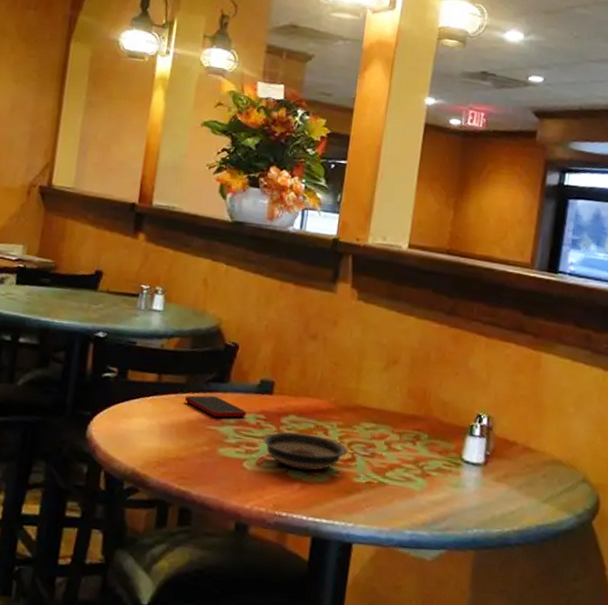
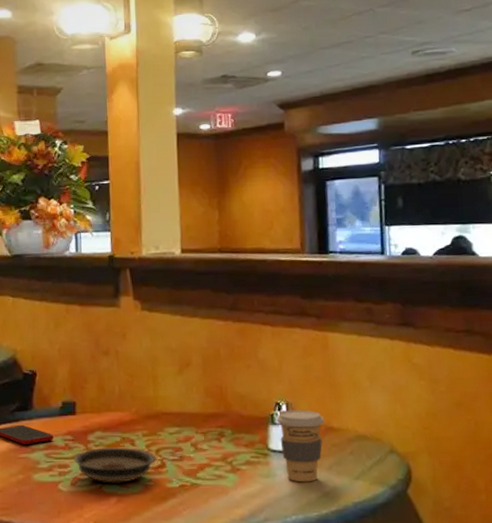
coffee cup: none [475,424,523,498] -> present [276,410,324,482]

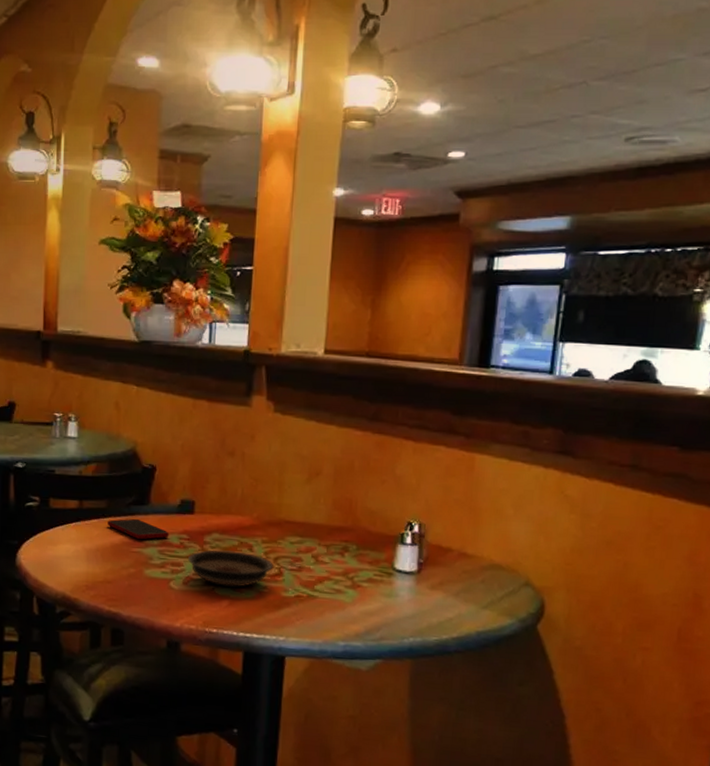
coffee cup: present [276,410,324,482] -> none [406,531,458,606]

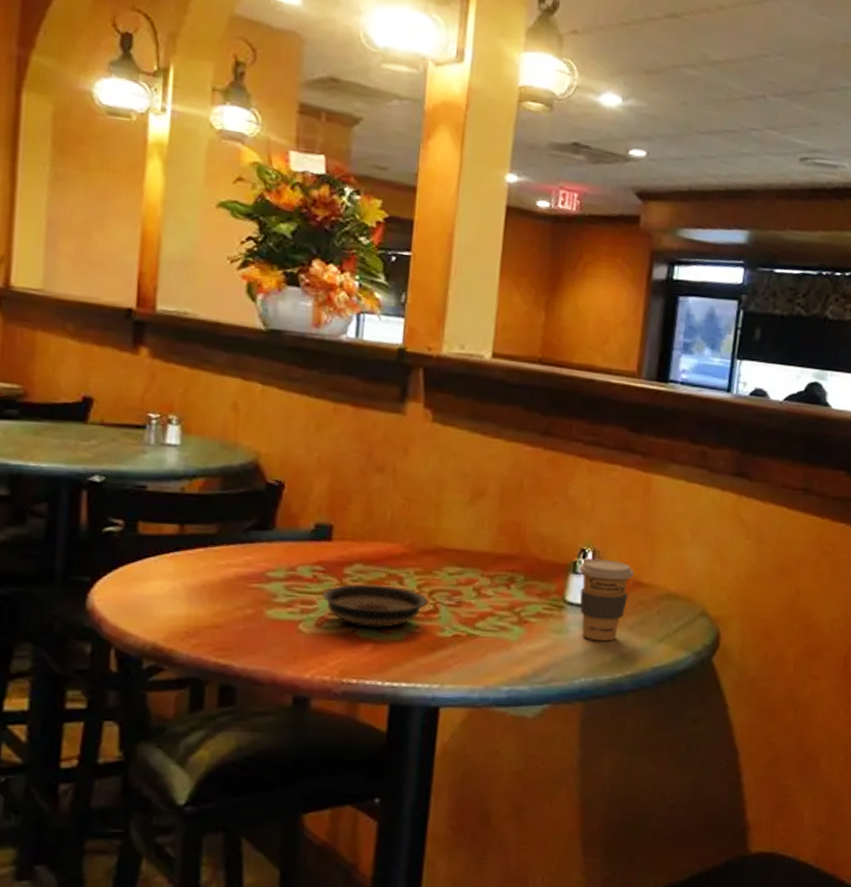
cell phone: present [108,518,169,539] -> none [218,546,299,572]
coffee cup: none [406,531,458,606] -> present [579,559,634,642]

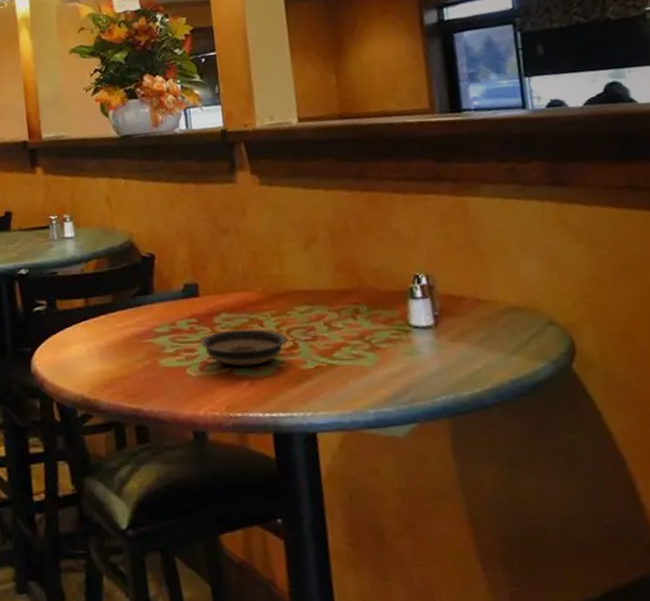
coffee cup: present [579,559,634,642] -> none [416,282,471,360]

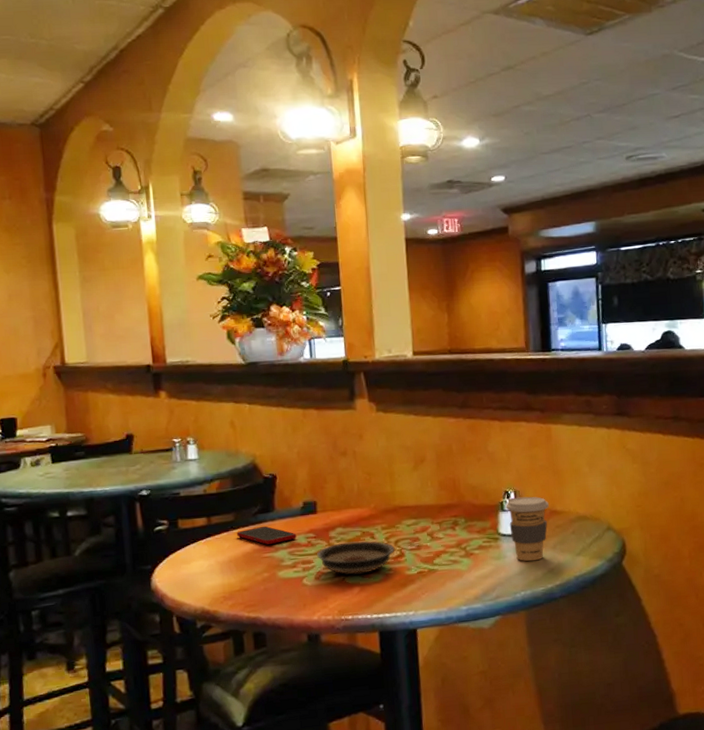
cell phone: none [115,309,178,329] -> present [237,525,297,545]
coffee cup: none [416,282,471,360] -> present [505,496,549,562]

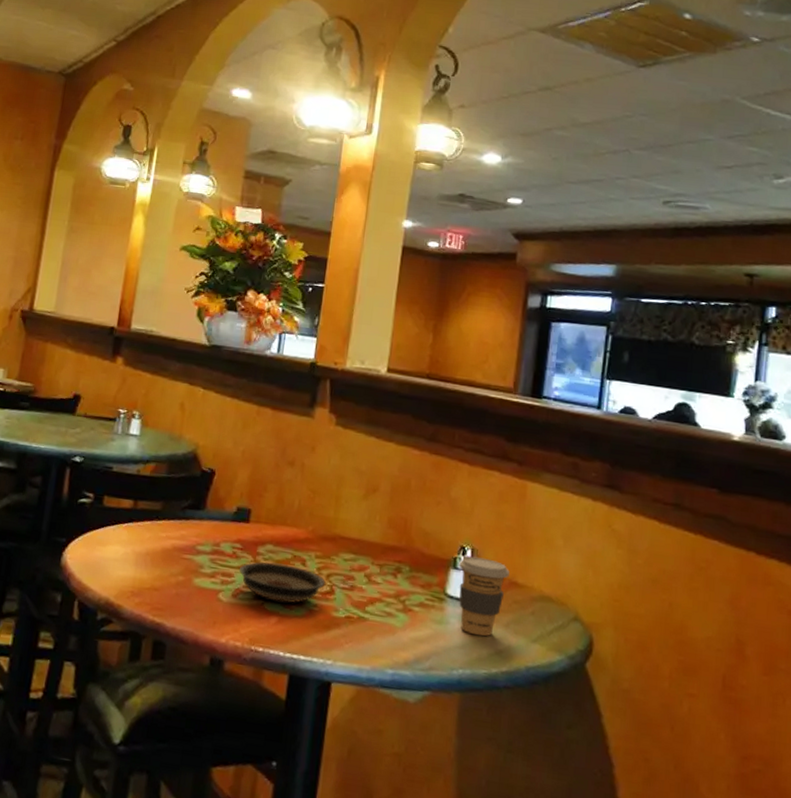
cell phone: present [237,525,297,545] -> none [161,522,222,546]

